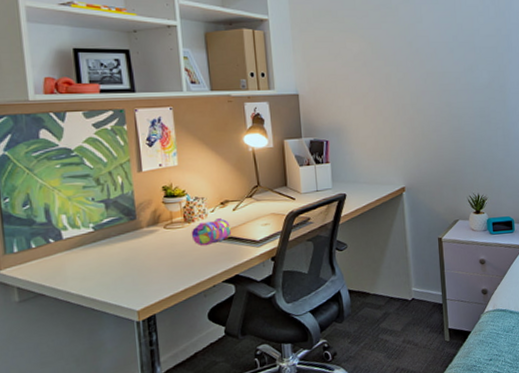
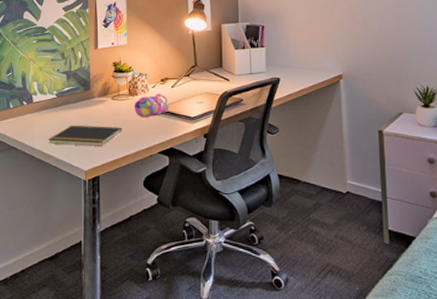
notepad: none [87,258,179,286] -> present [48,125,122,146]

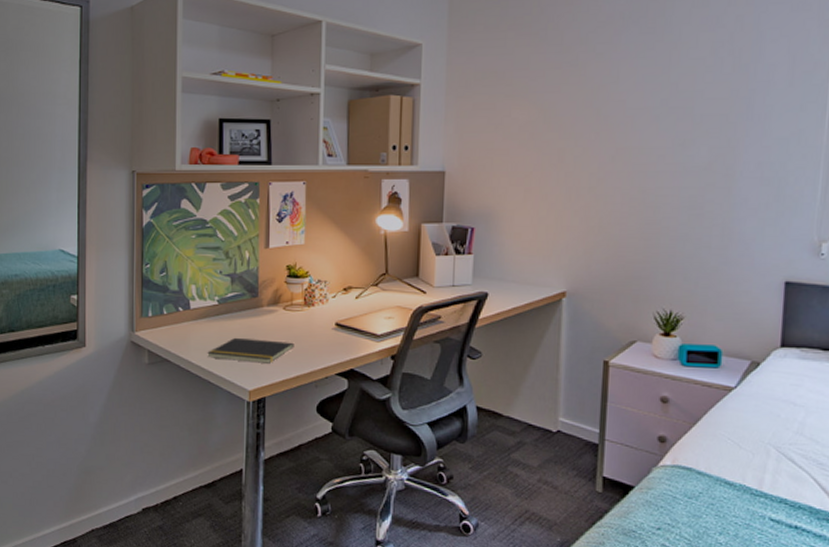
pencil case: present [134,94,170,118] -> none [309,305,352,333]

